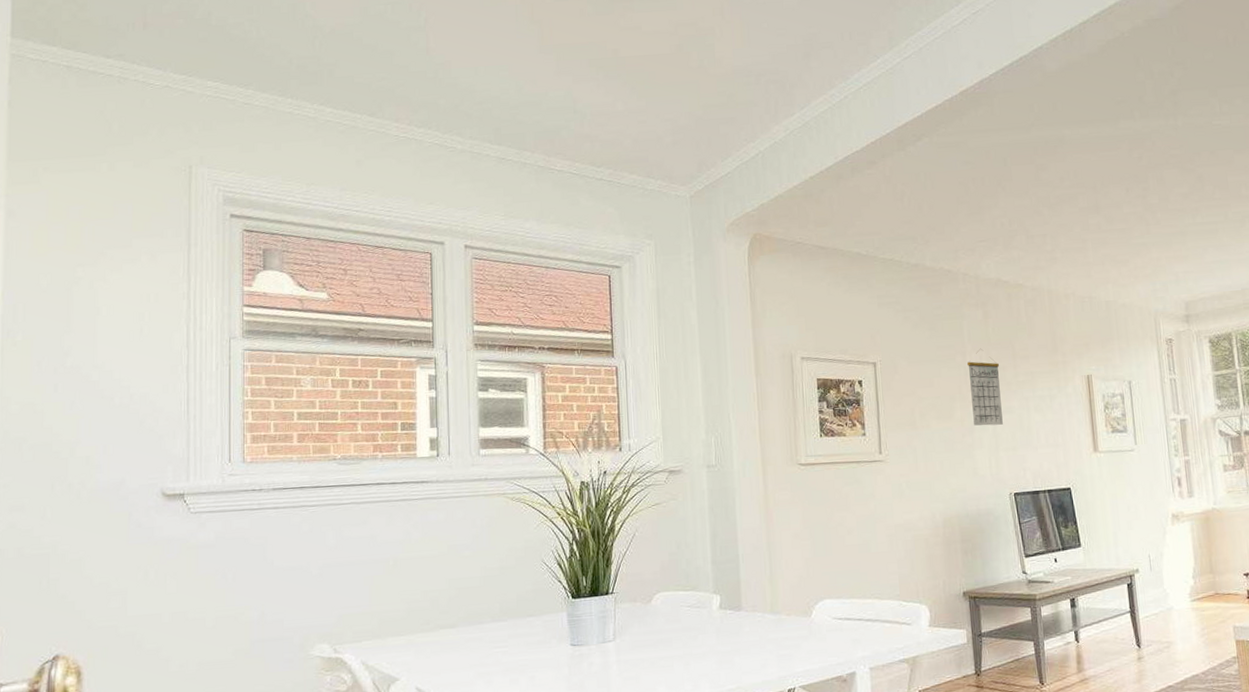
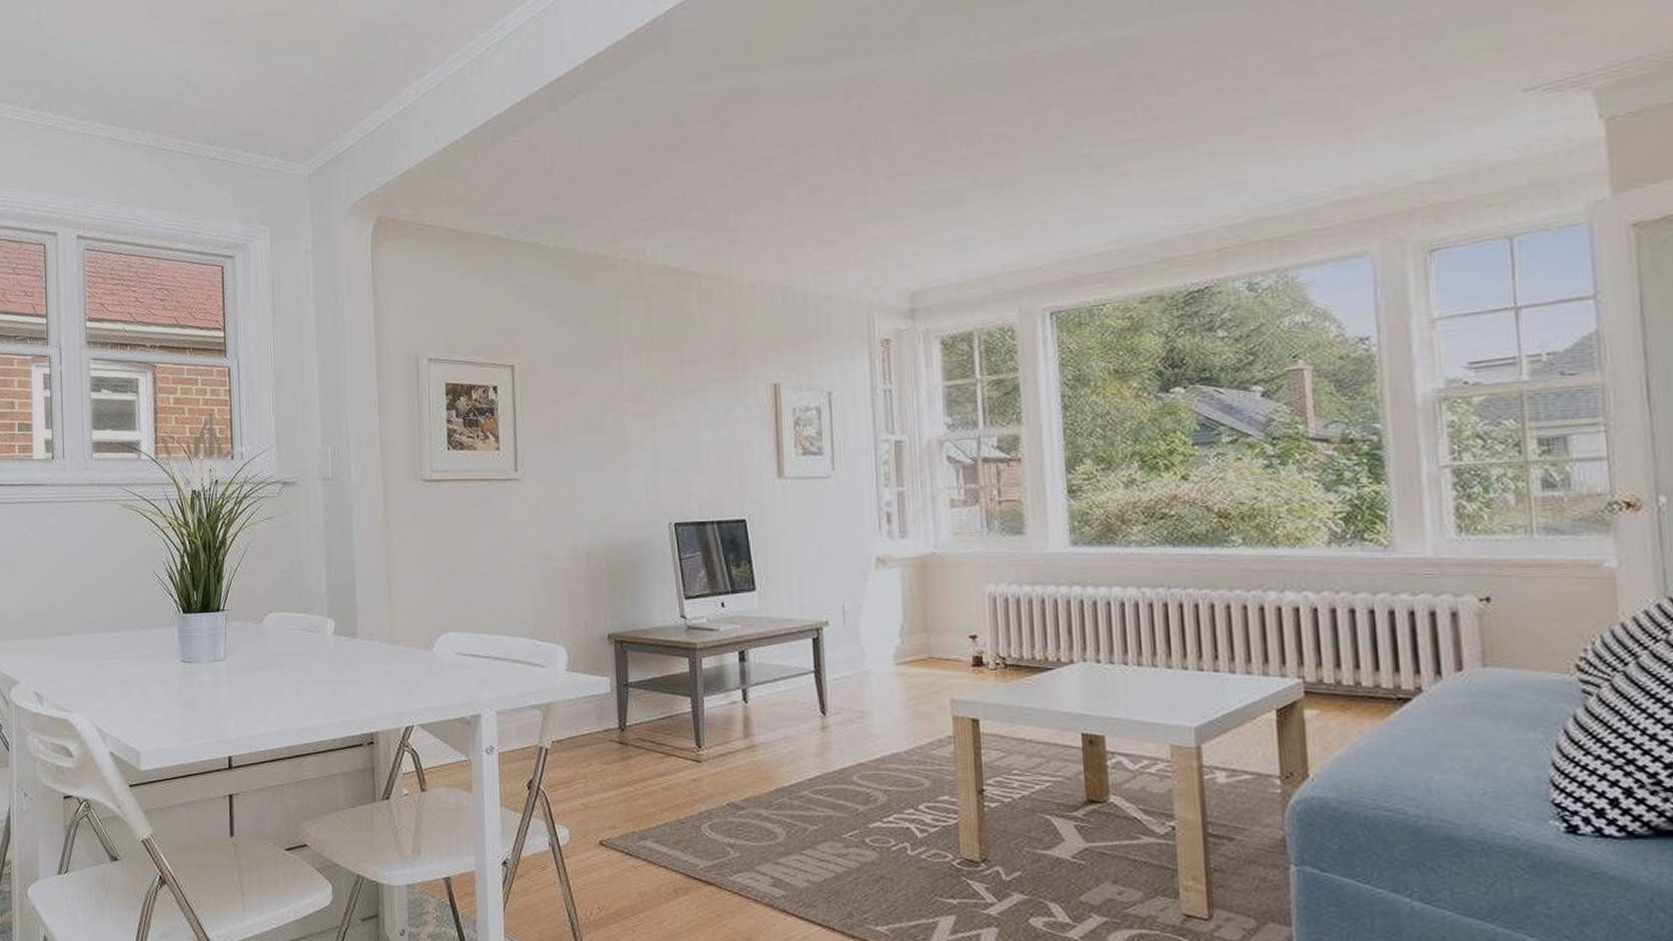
calendar: present [966,348,1003,426] -> none [622,349,664,443]

